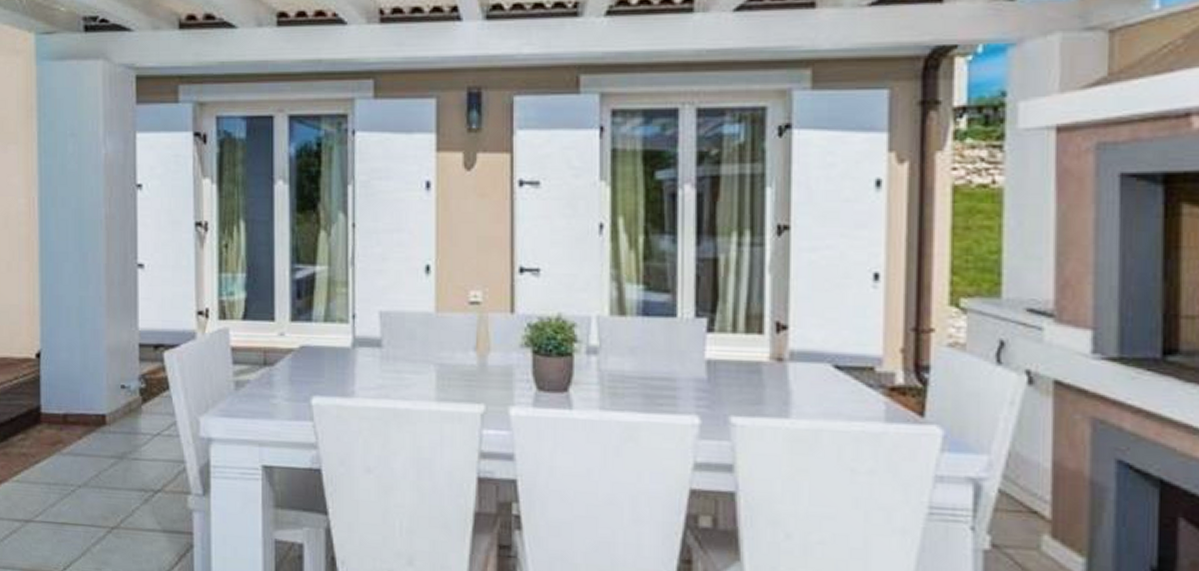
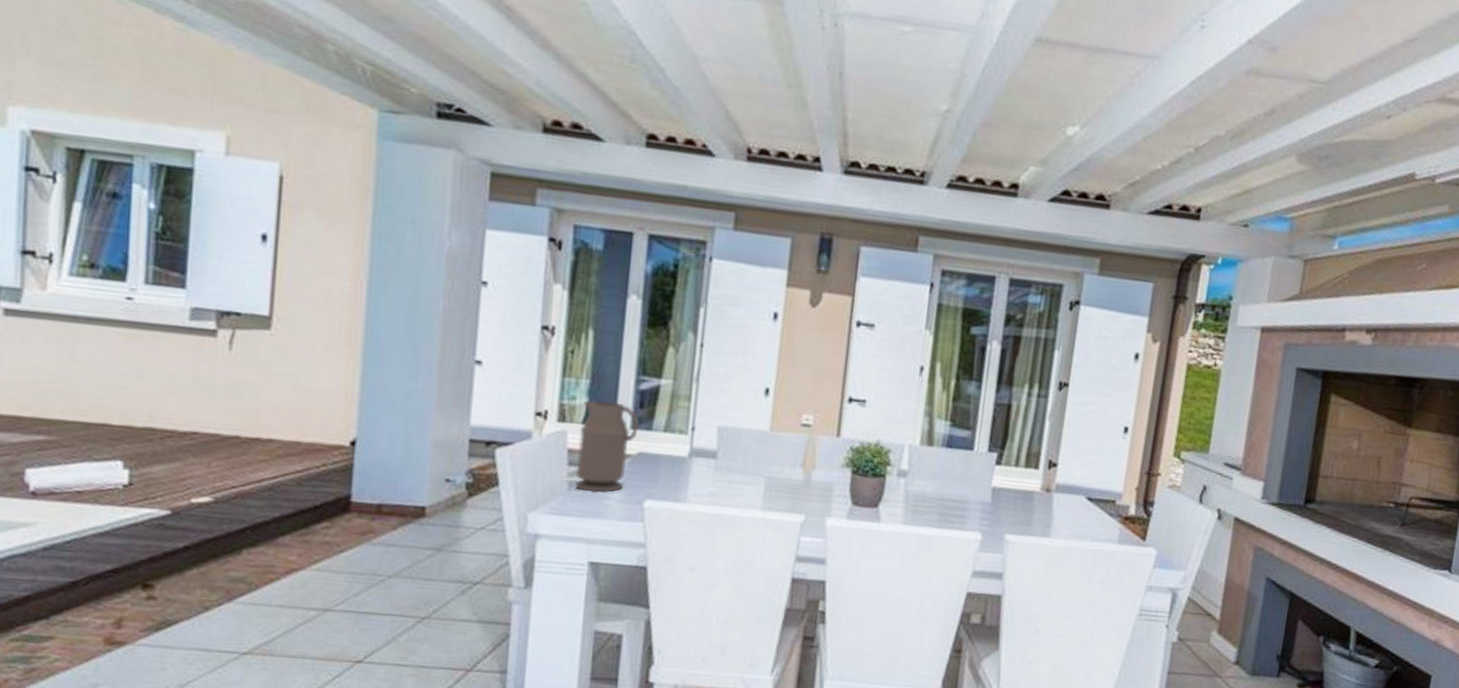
water jug: none [240,294,298,392] -> present [574,401,639,493]

